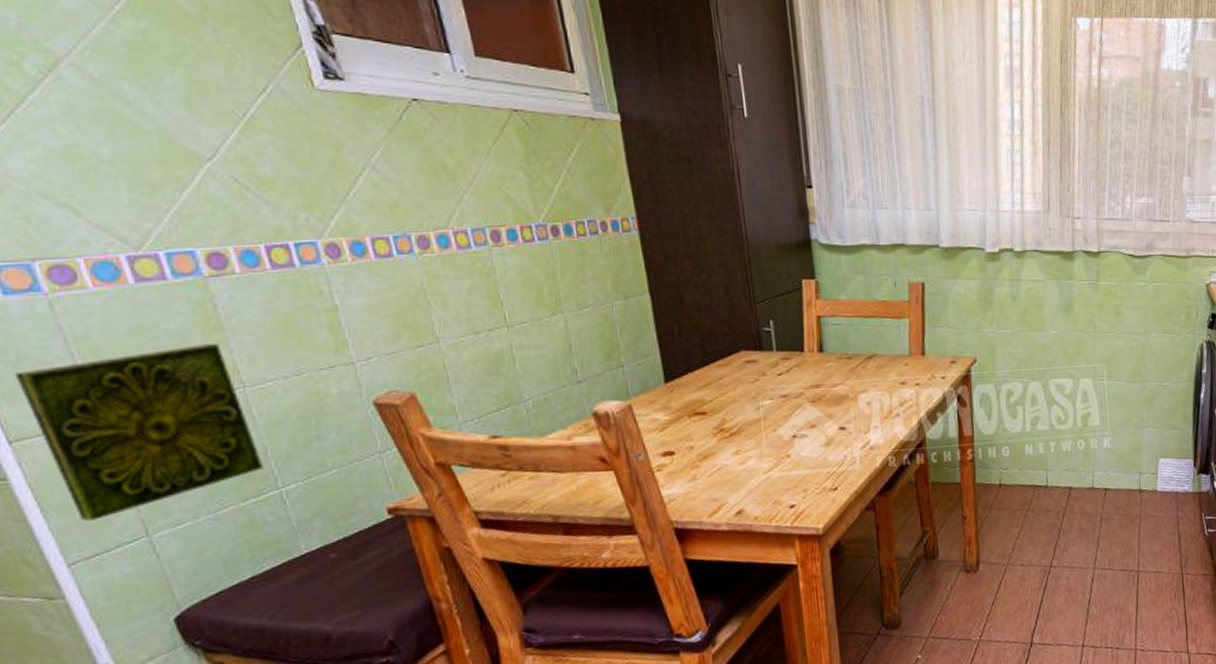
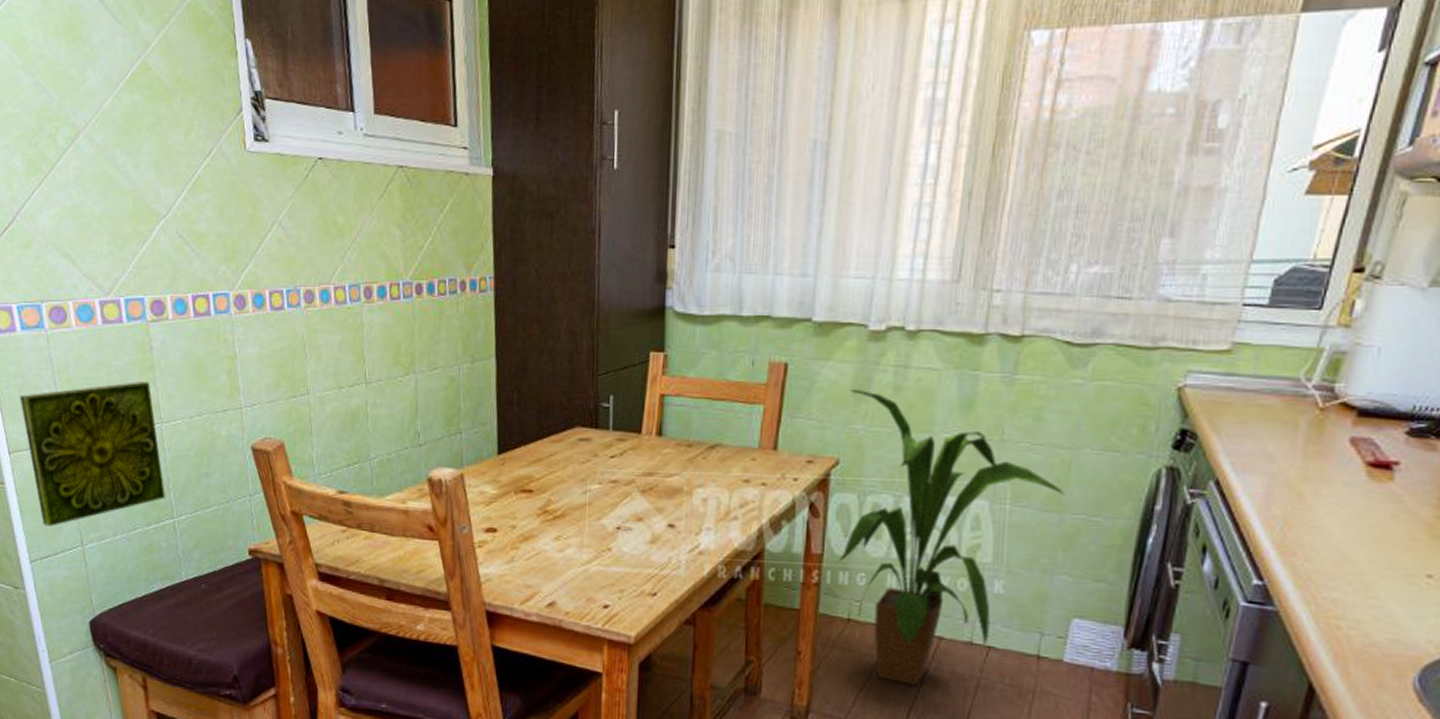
house plant: none [978,300,1143,528] -> present [839,388,1065,686]

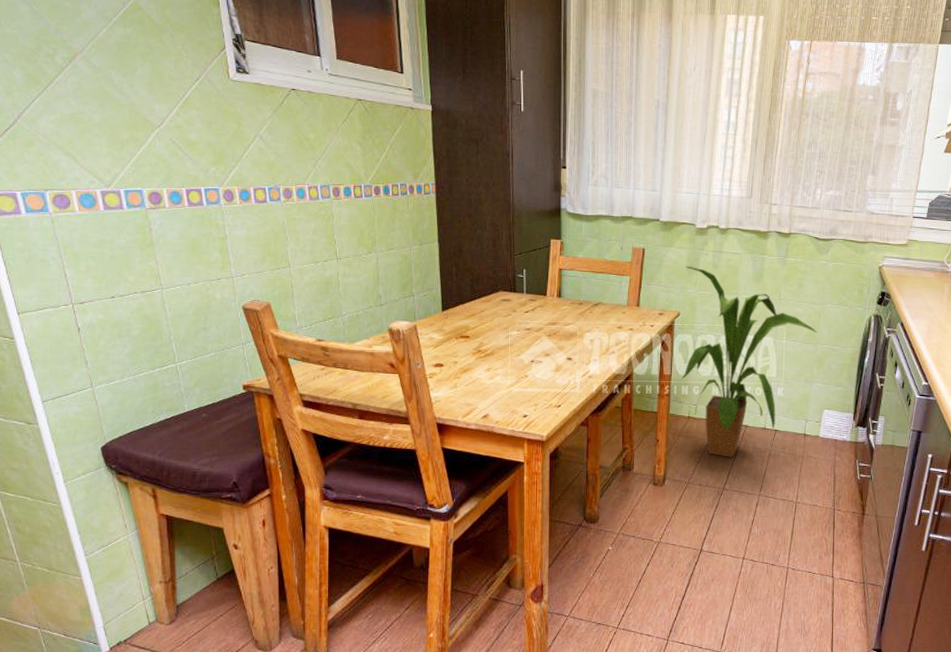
decorative tile: present [20,382,165,527] -> none [27,256,167,373]

